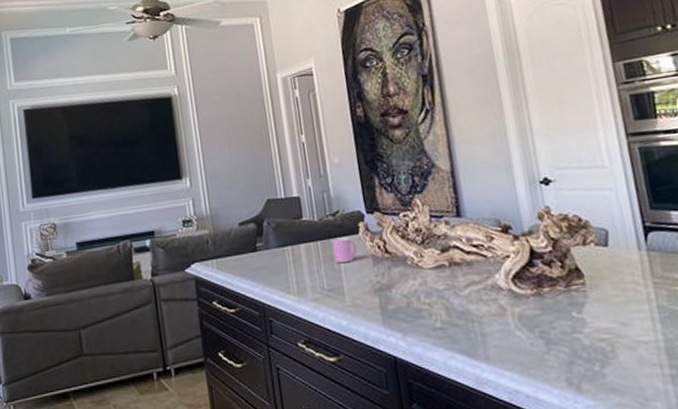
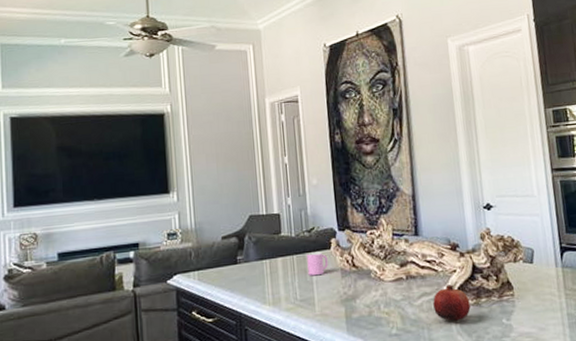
fruit: none [483,272,531,314] -> present [433,284,471,321]

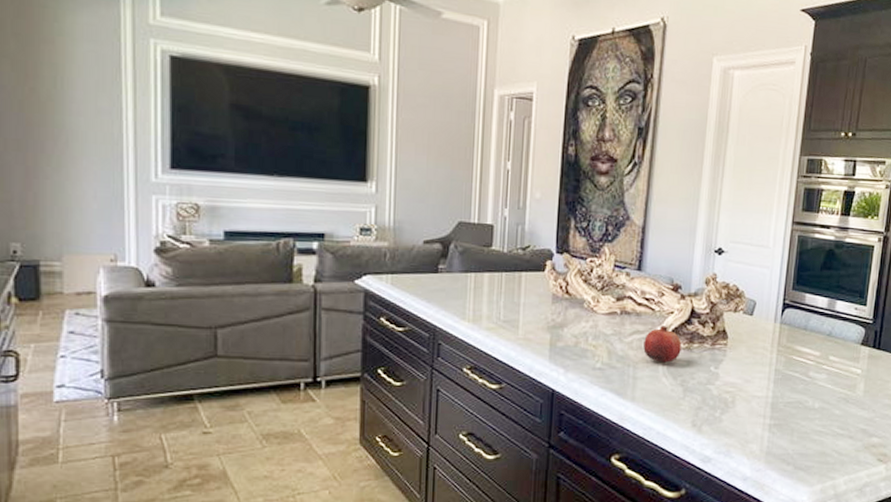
cup: present [306,251,328,276] -> none [516,272,540,298]

